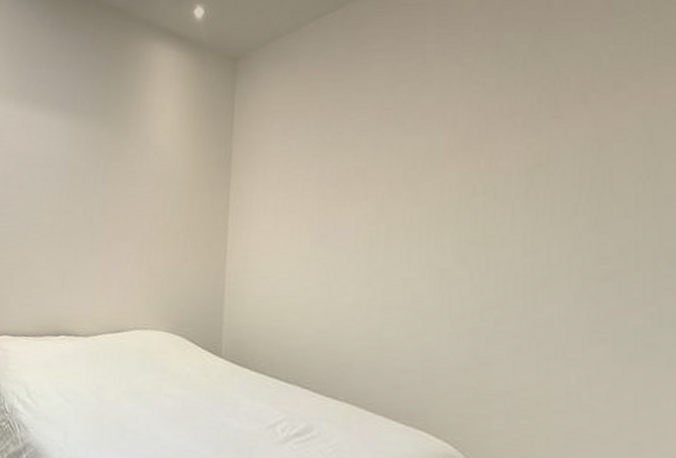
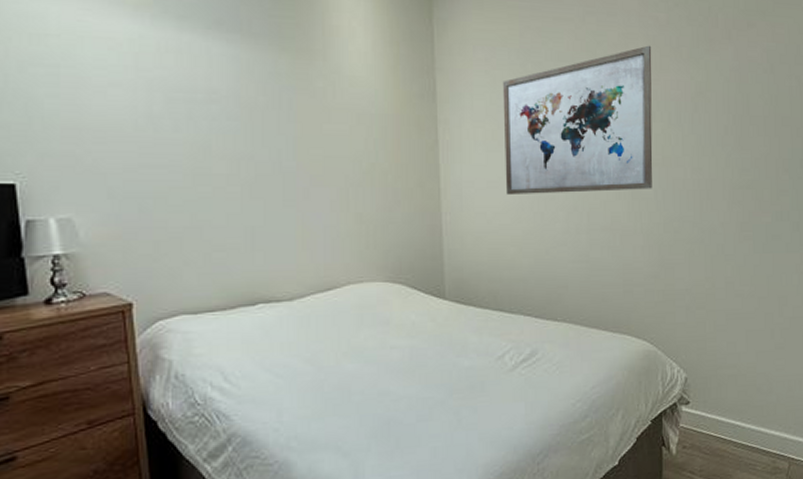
wall art: none [292,113,476,270] -> present [502,45,653,196]

